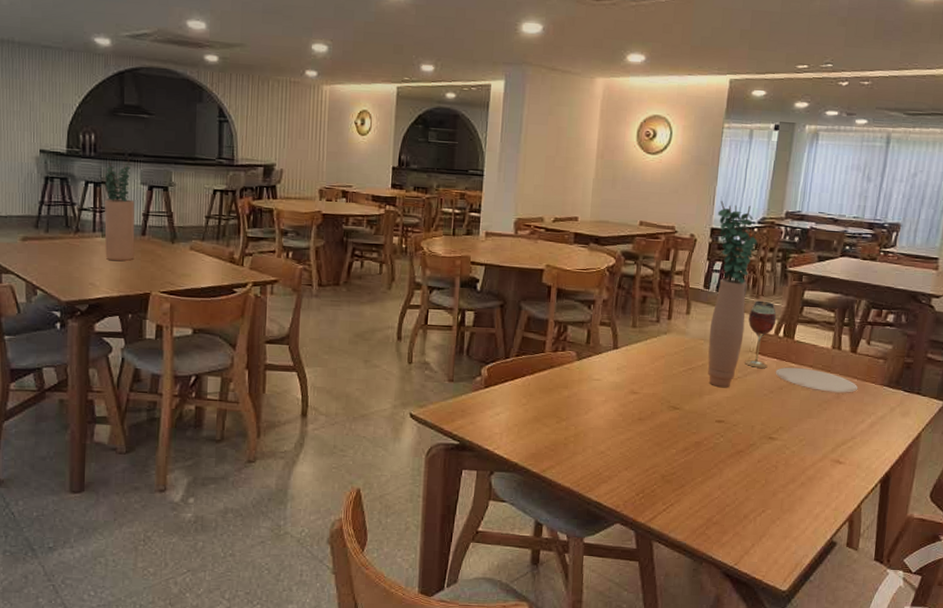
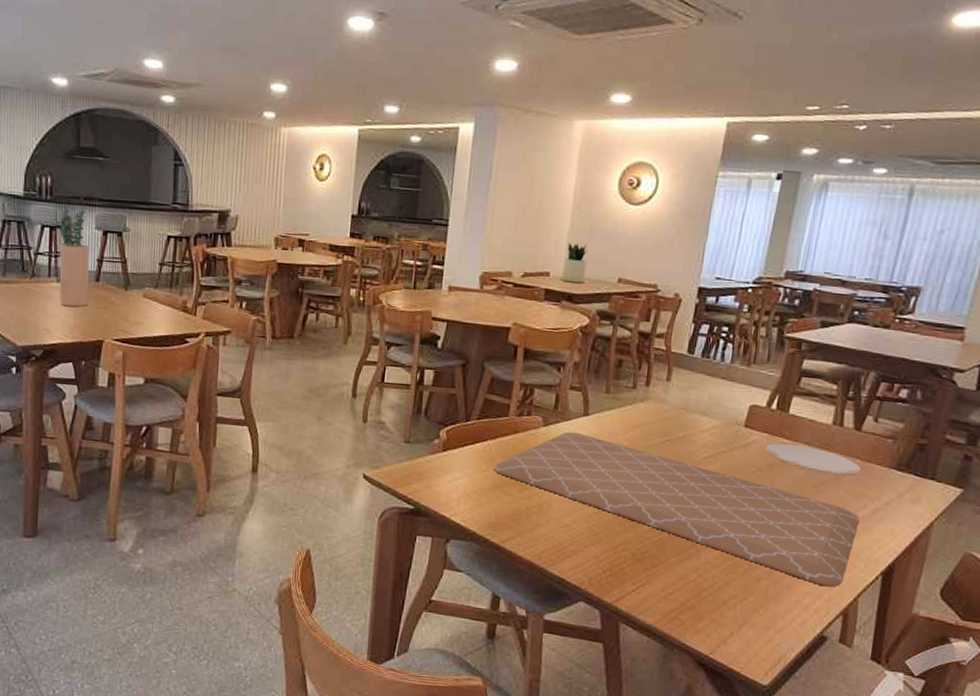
placemat: none [532,364,859,496] -> present [493,431,860,588]
planter: none [587,189,612,227] -> present [559,242,589,284]
vase: present [707,201,758,388] -> none [688,258,752,463]
wineglass: present [745,300,777,368] -> none [731,368,770,443]

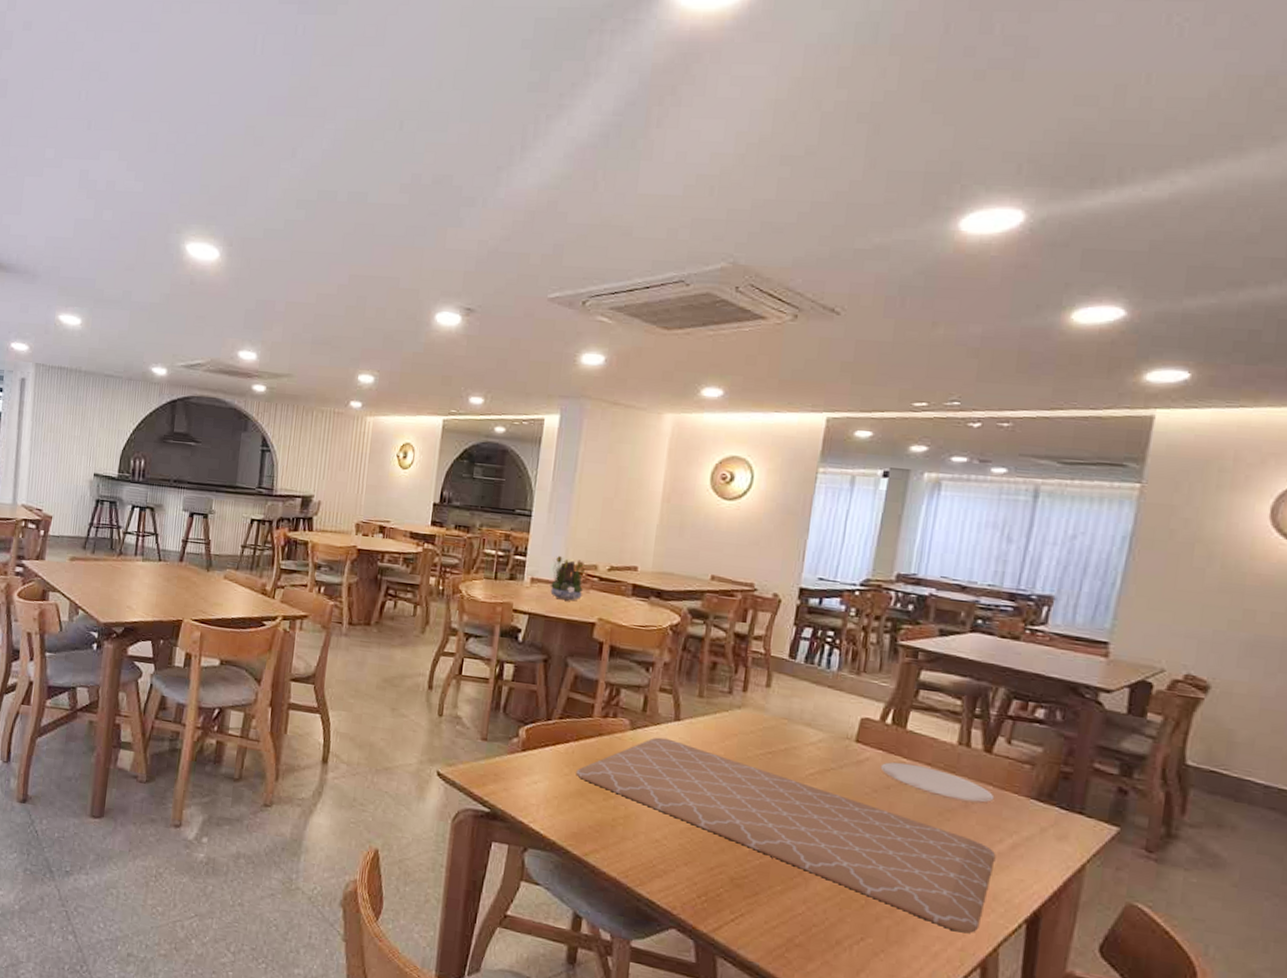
vase: present [59,201,89,308] -> none [143,484,176,587]
flower arrangement: none [467,264,506,308] -> present [550,556,591,601]
planter: present [559,242,589,284] -> none [648,537,679,580]

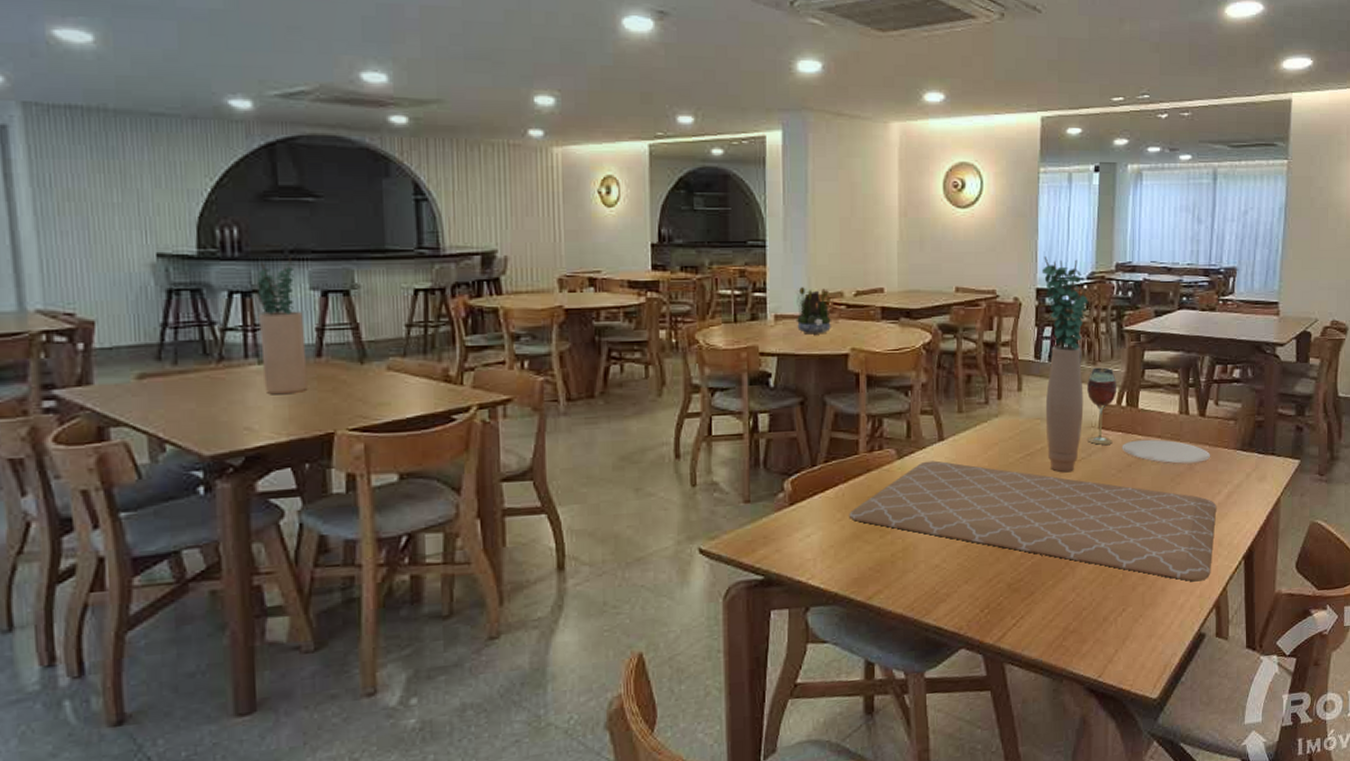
vase: none [143,484,176,587] -> present [258,255,308,395]
vase: none [792,557,860,780] -> present [1041,257,1089,473]
wineglass: none [840,677,884,761] -> present [1087,367,1117,445]

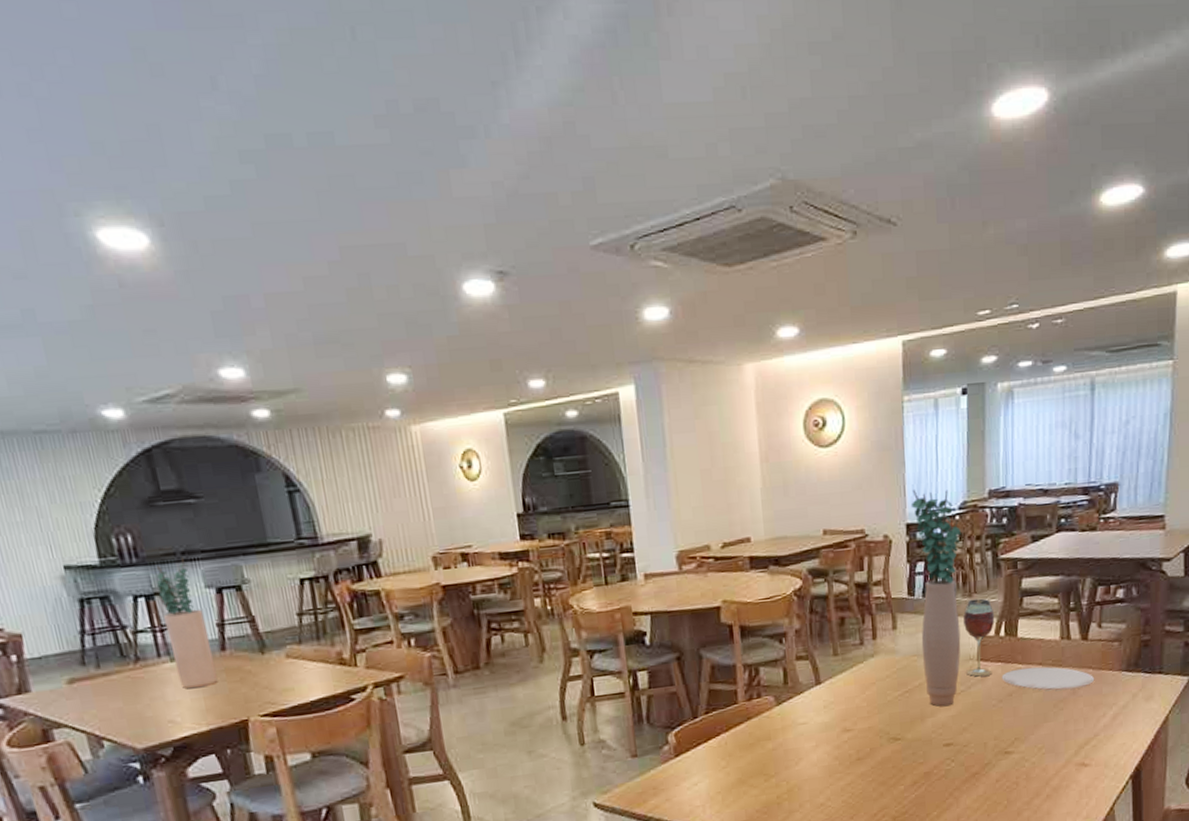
flower arrangement: present [796,287,836,335] -> none [664,543,704,591]
placemat: present [849,460,1217,582] -> none [733,704,1102,804]

